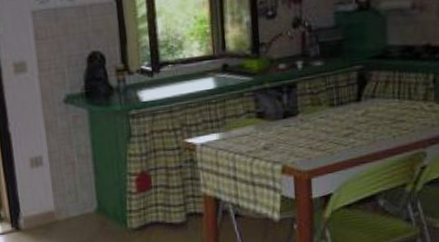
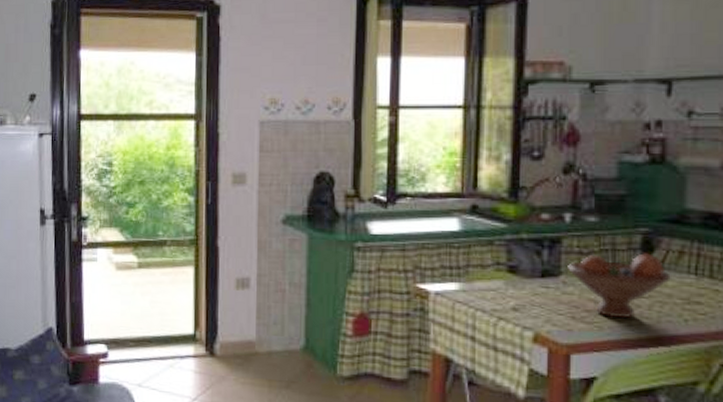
fruit bowl: none [303,86,382,144] -> present [568,253,673,319]

